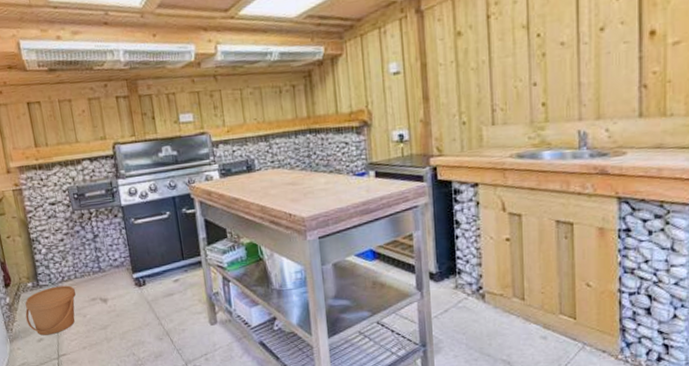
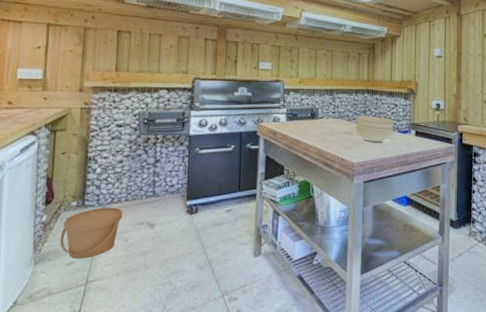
bowl: none [300,159,348,192] -> present [355,116,394,143]

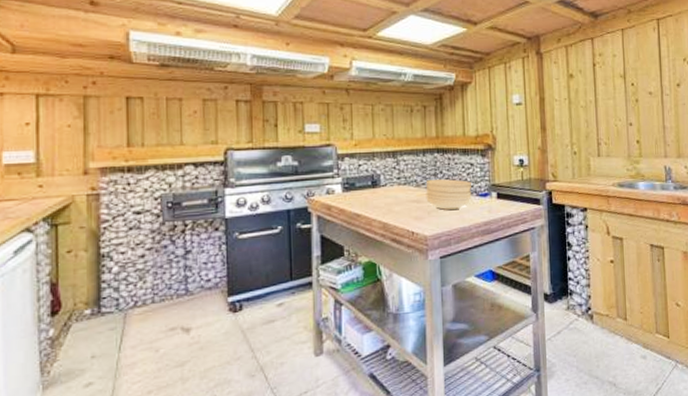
bucket: present [60,207,122,259] -> none [73,312,149,379]

